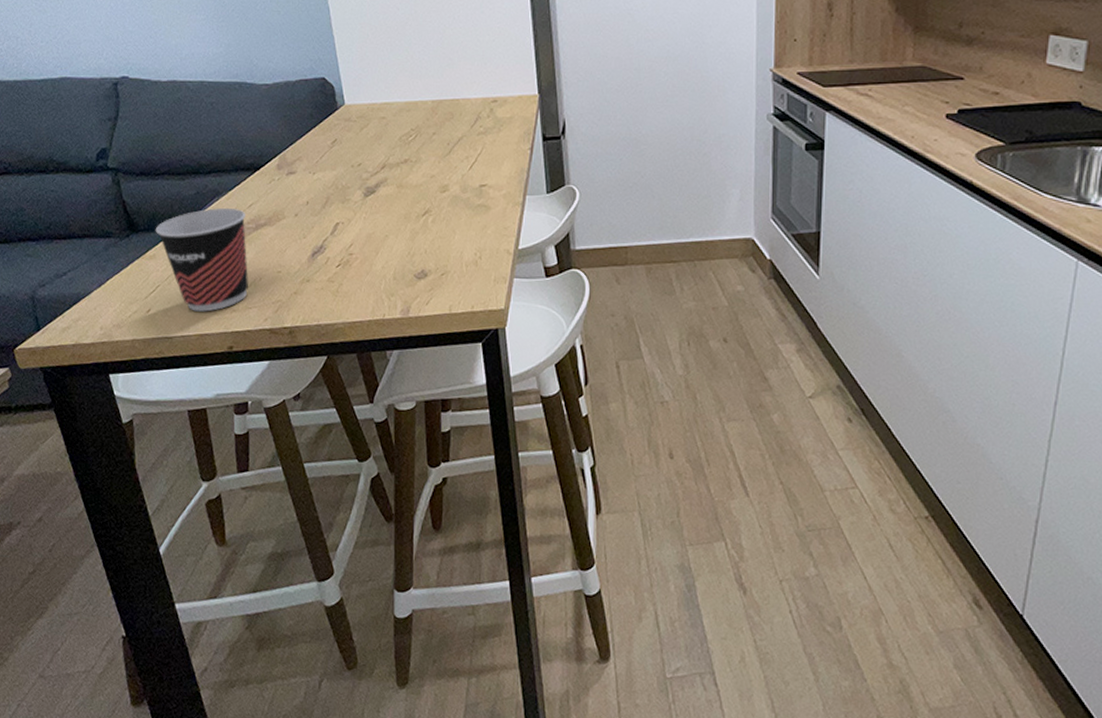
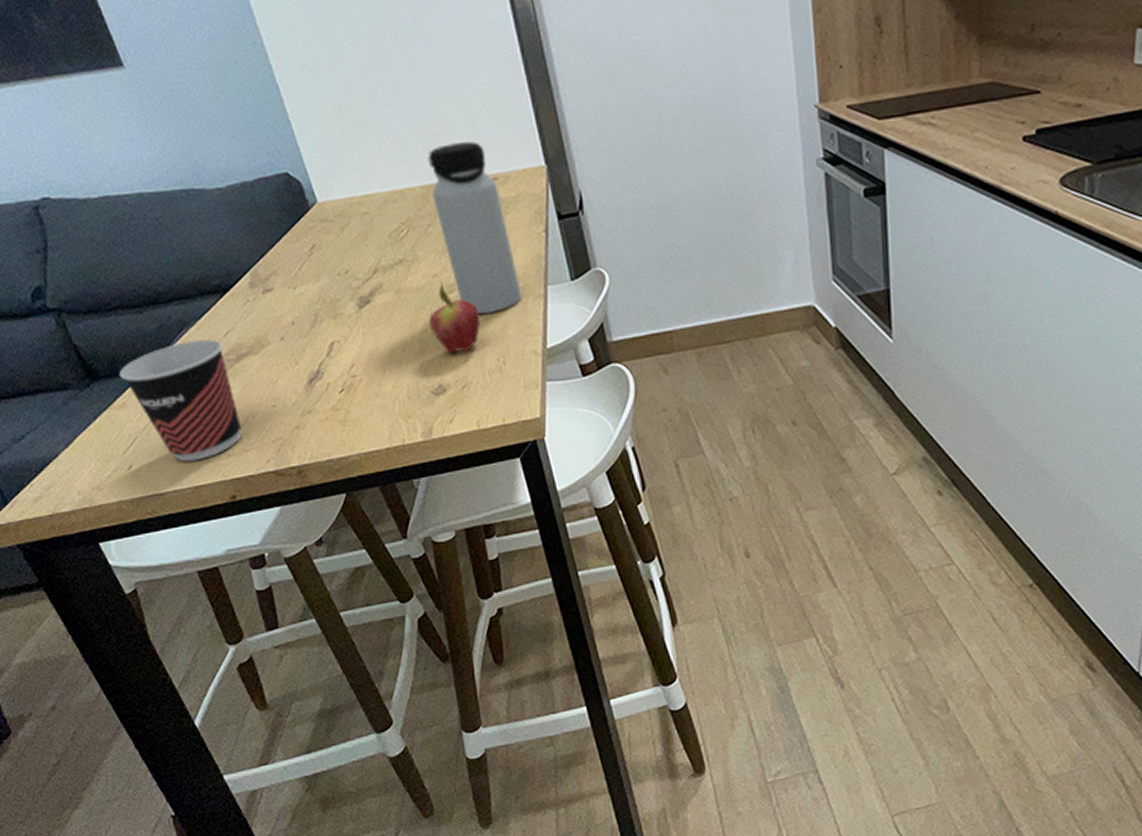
fruit: none [421,182,465,244] -> present [428,282,481,354]
water bottle: none [441,68,504,213] -> present [427,141,523,314]

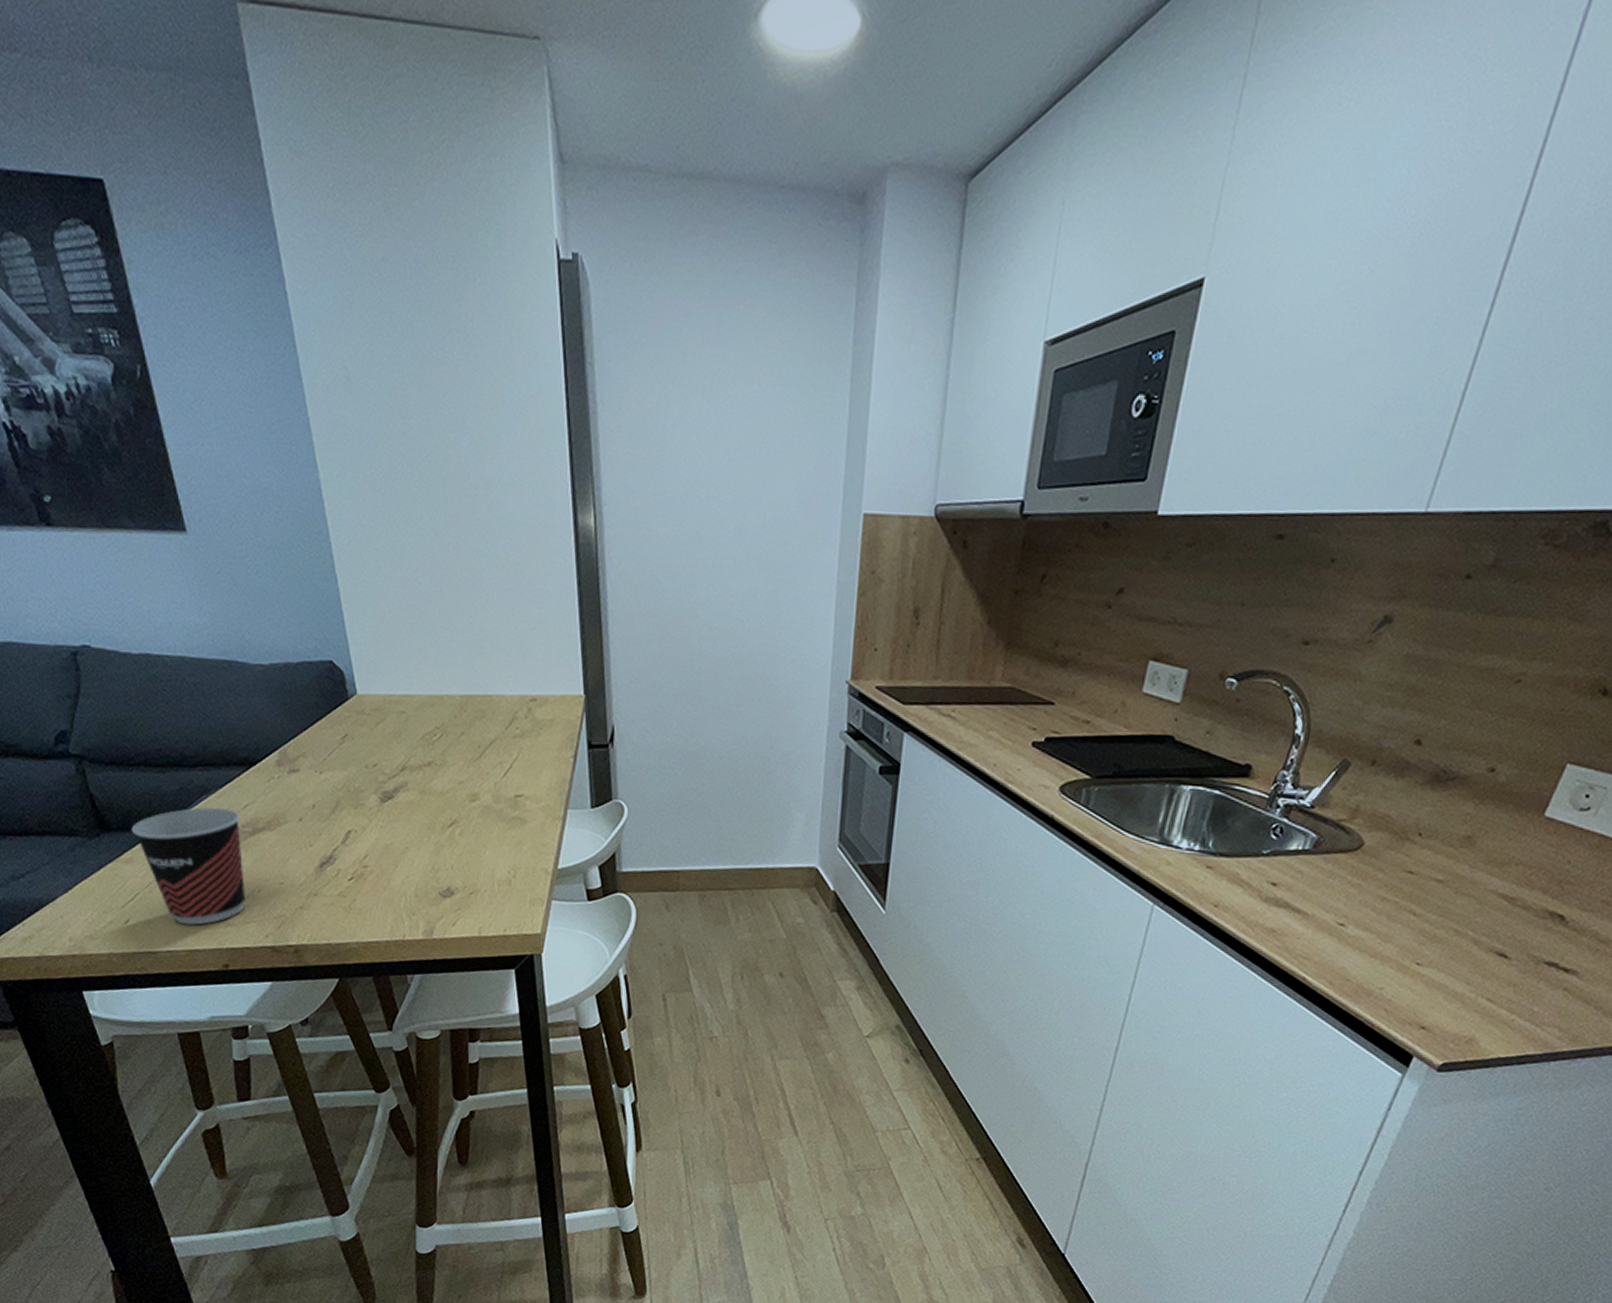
water bottle: present [427,141,523,314] -> none [470,659,542,827]
fruit: present [428,282,481,354] -> none [447,790,498,860]

